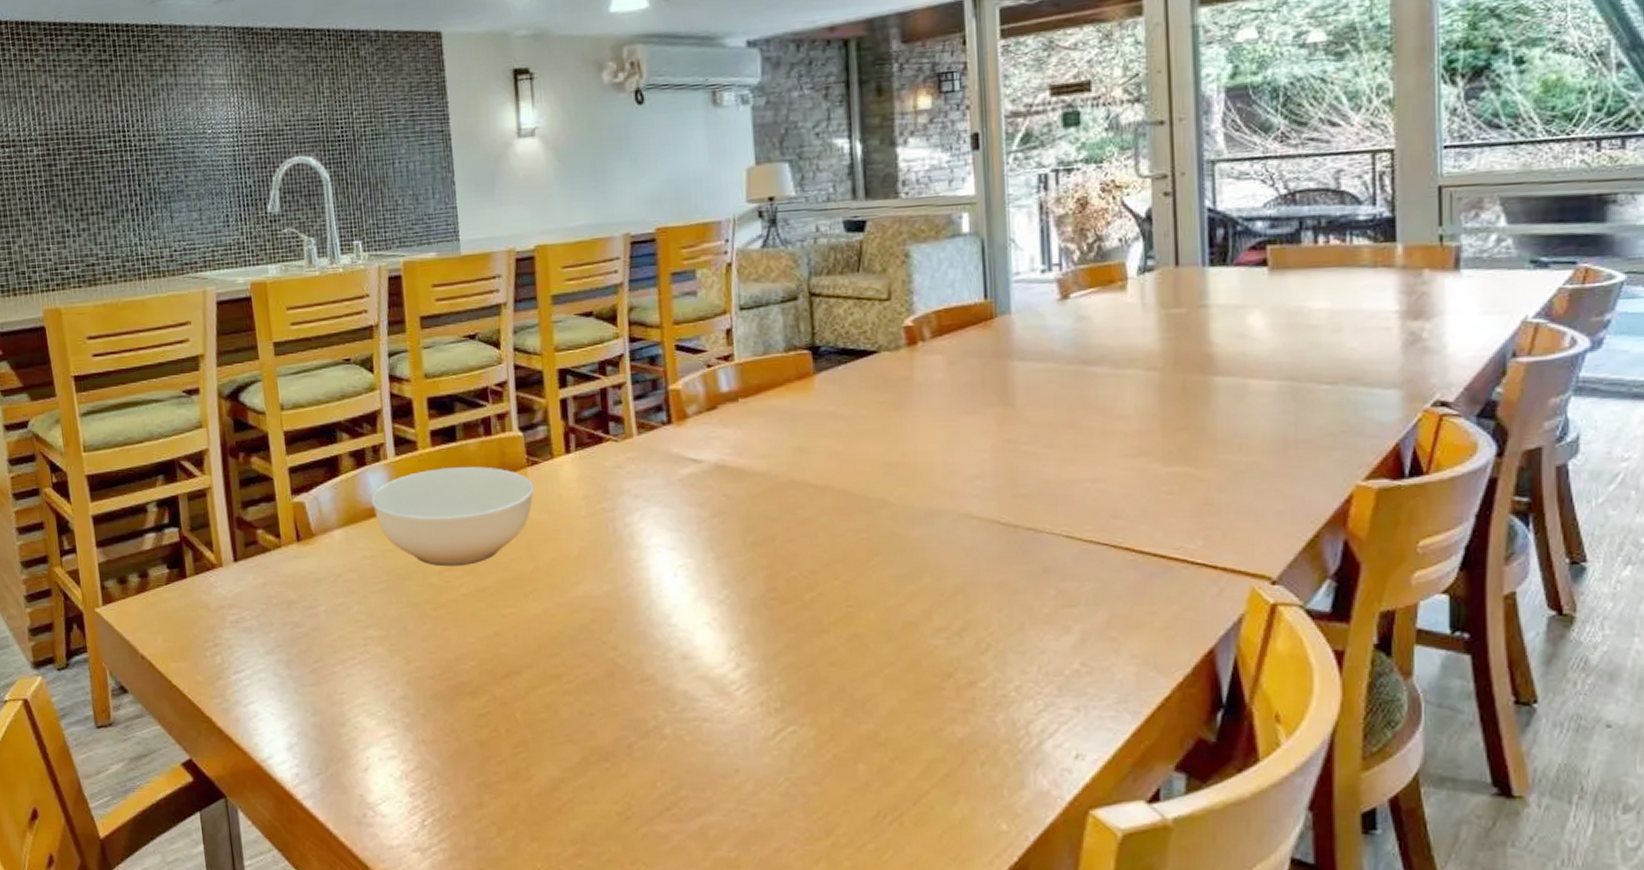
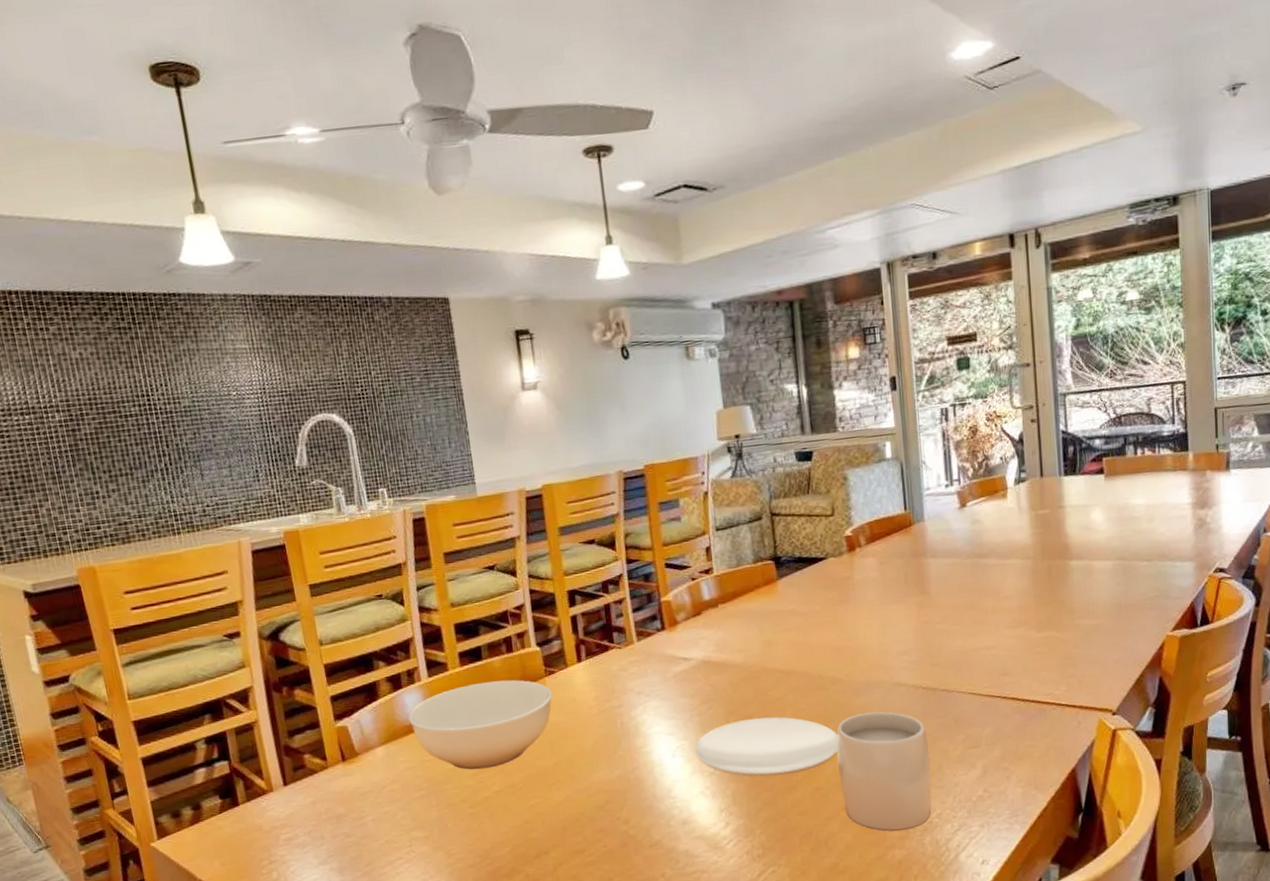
plate: none [702,539,886,613] -> present [695,717,839,777]
mug: none [882,547,1009,702] -> present [837,711,932,832]

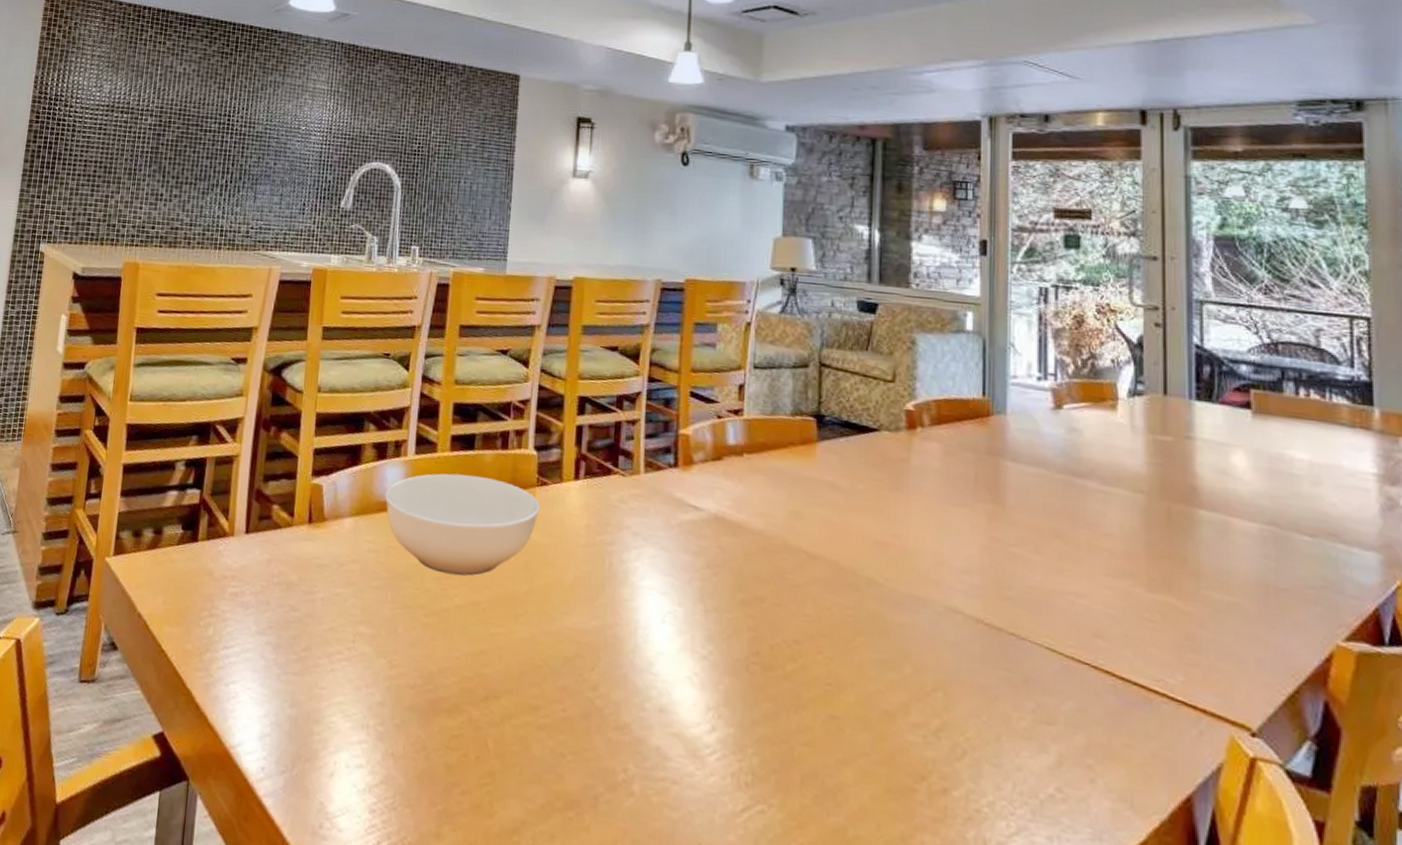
plate: present [695,717,839,777] -> none [689,599,868,689]
mug: present [837,711,932,832] -> none [862,633,986,812]

